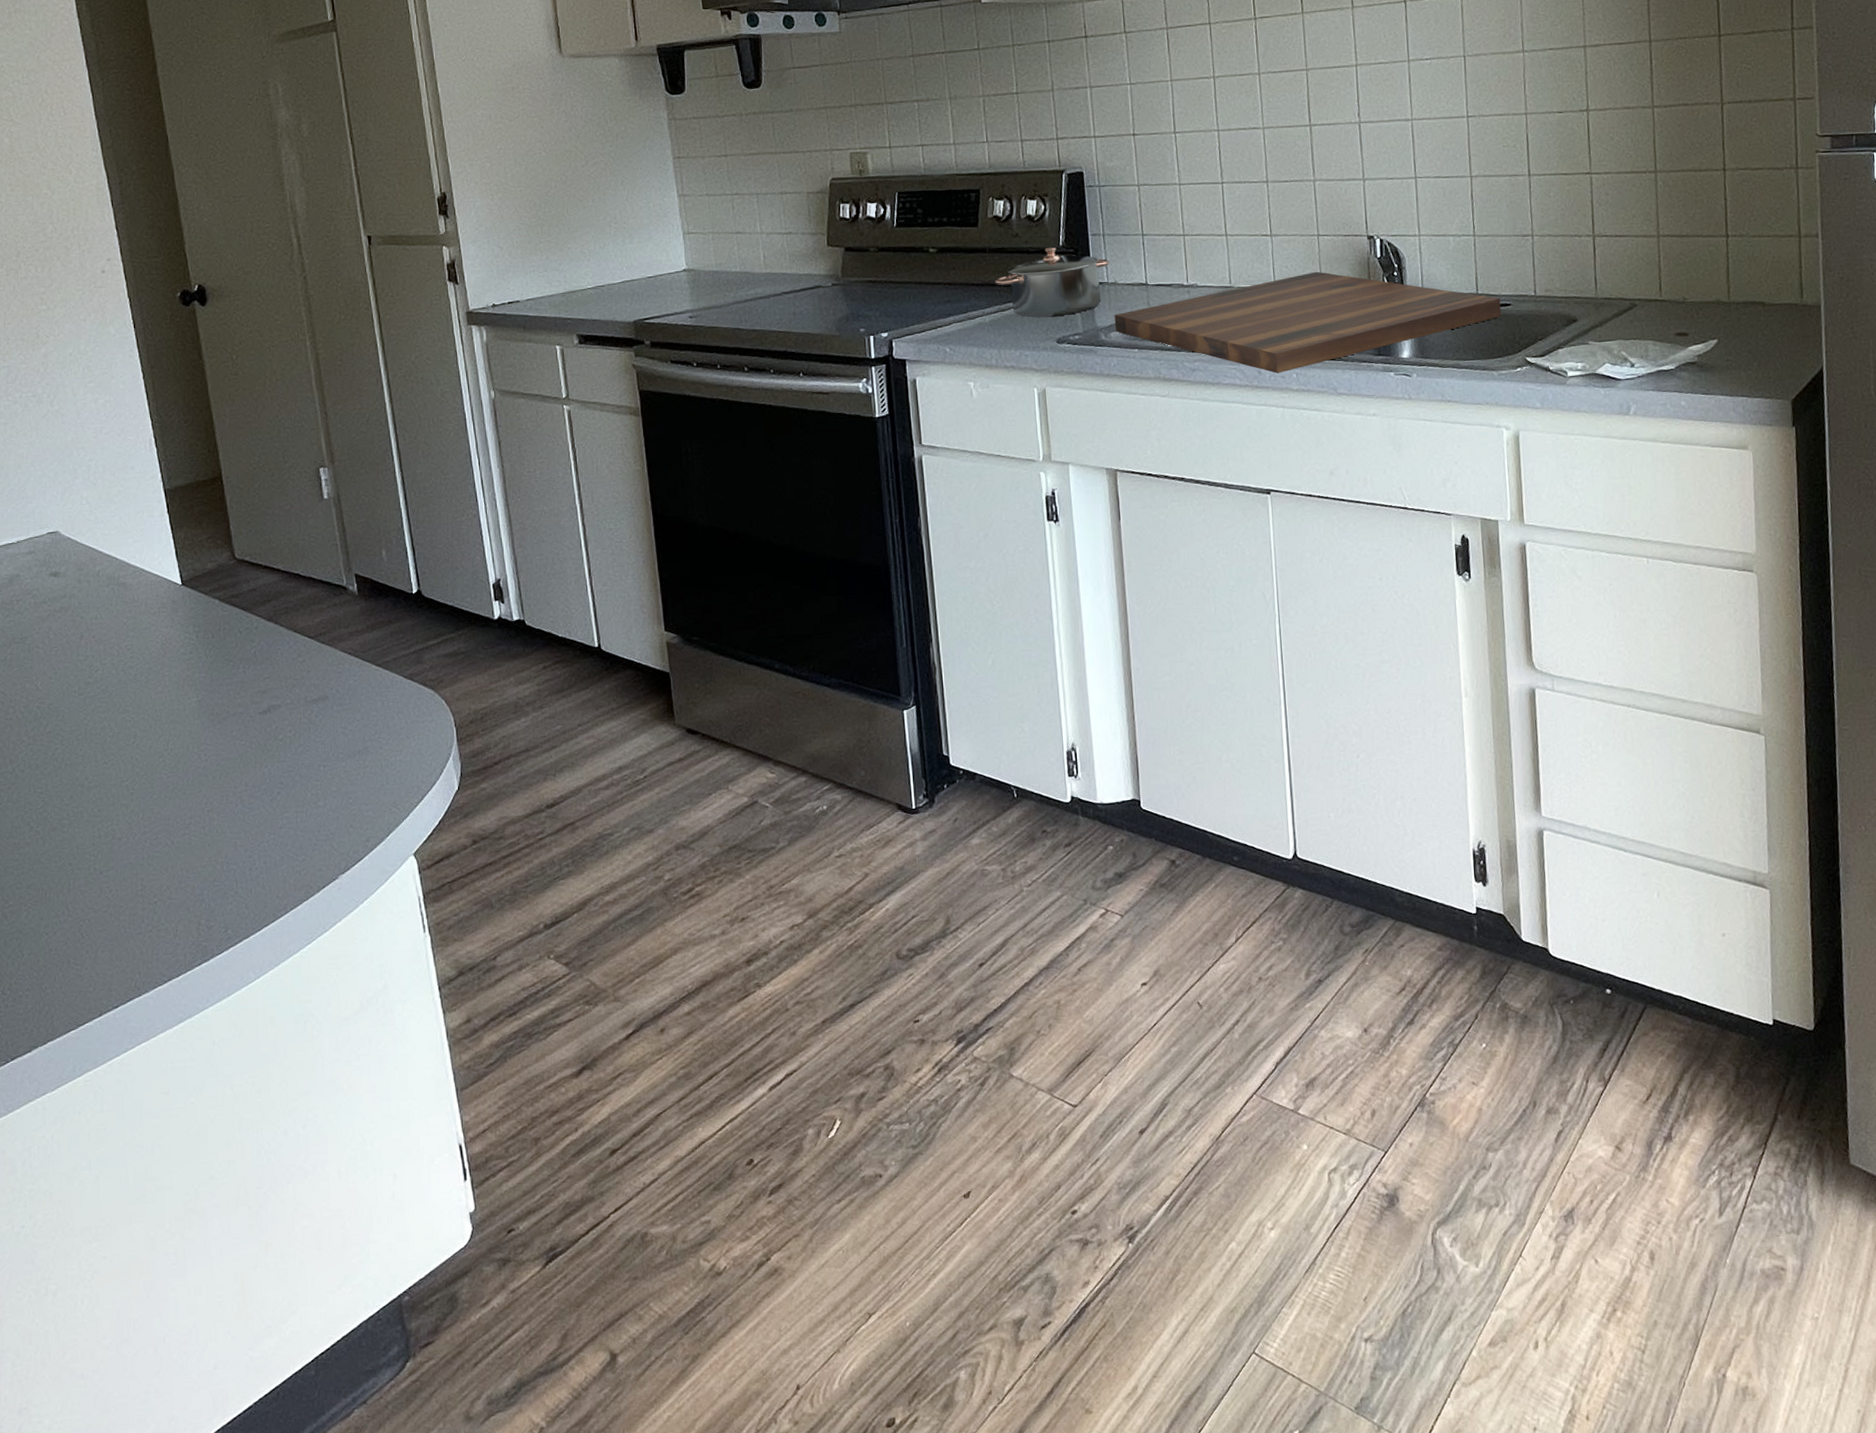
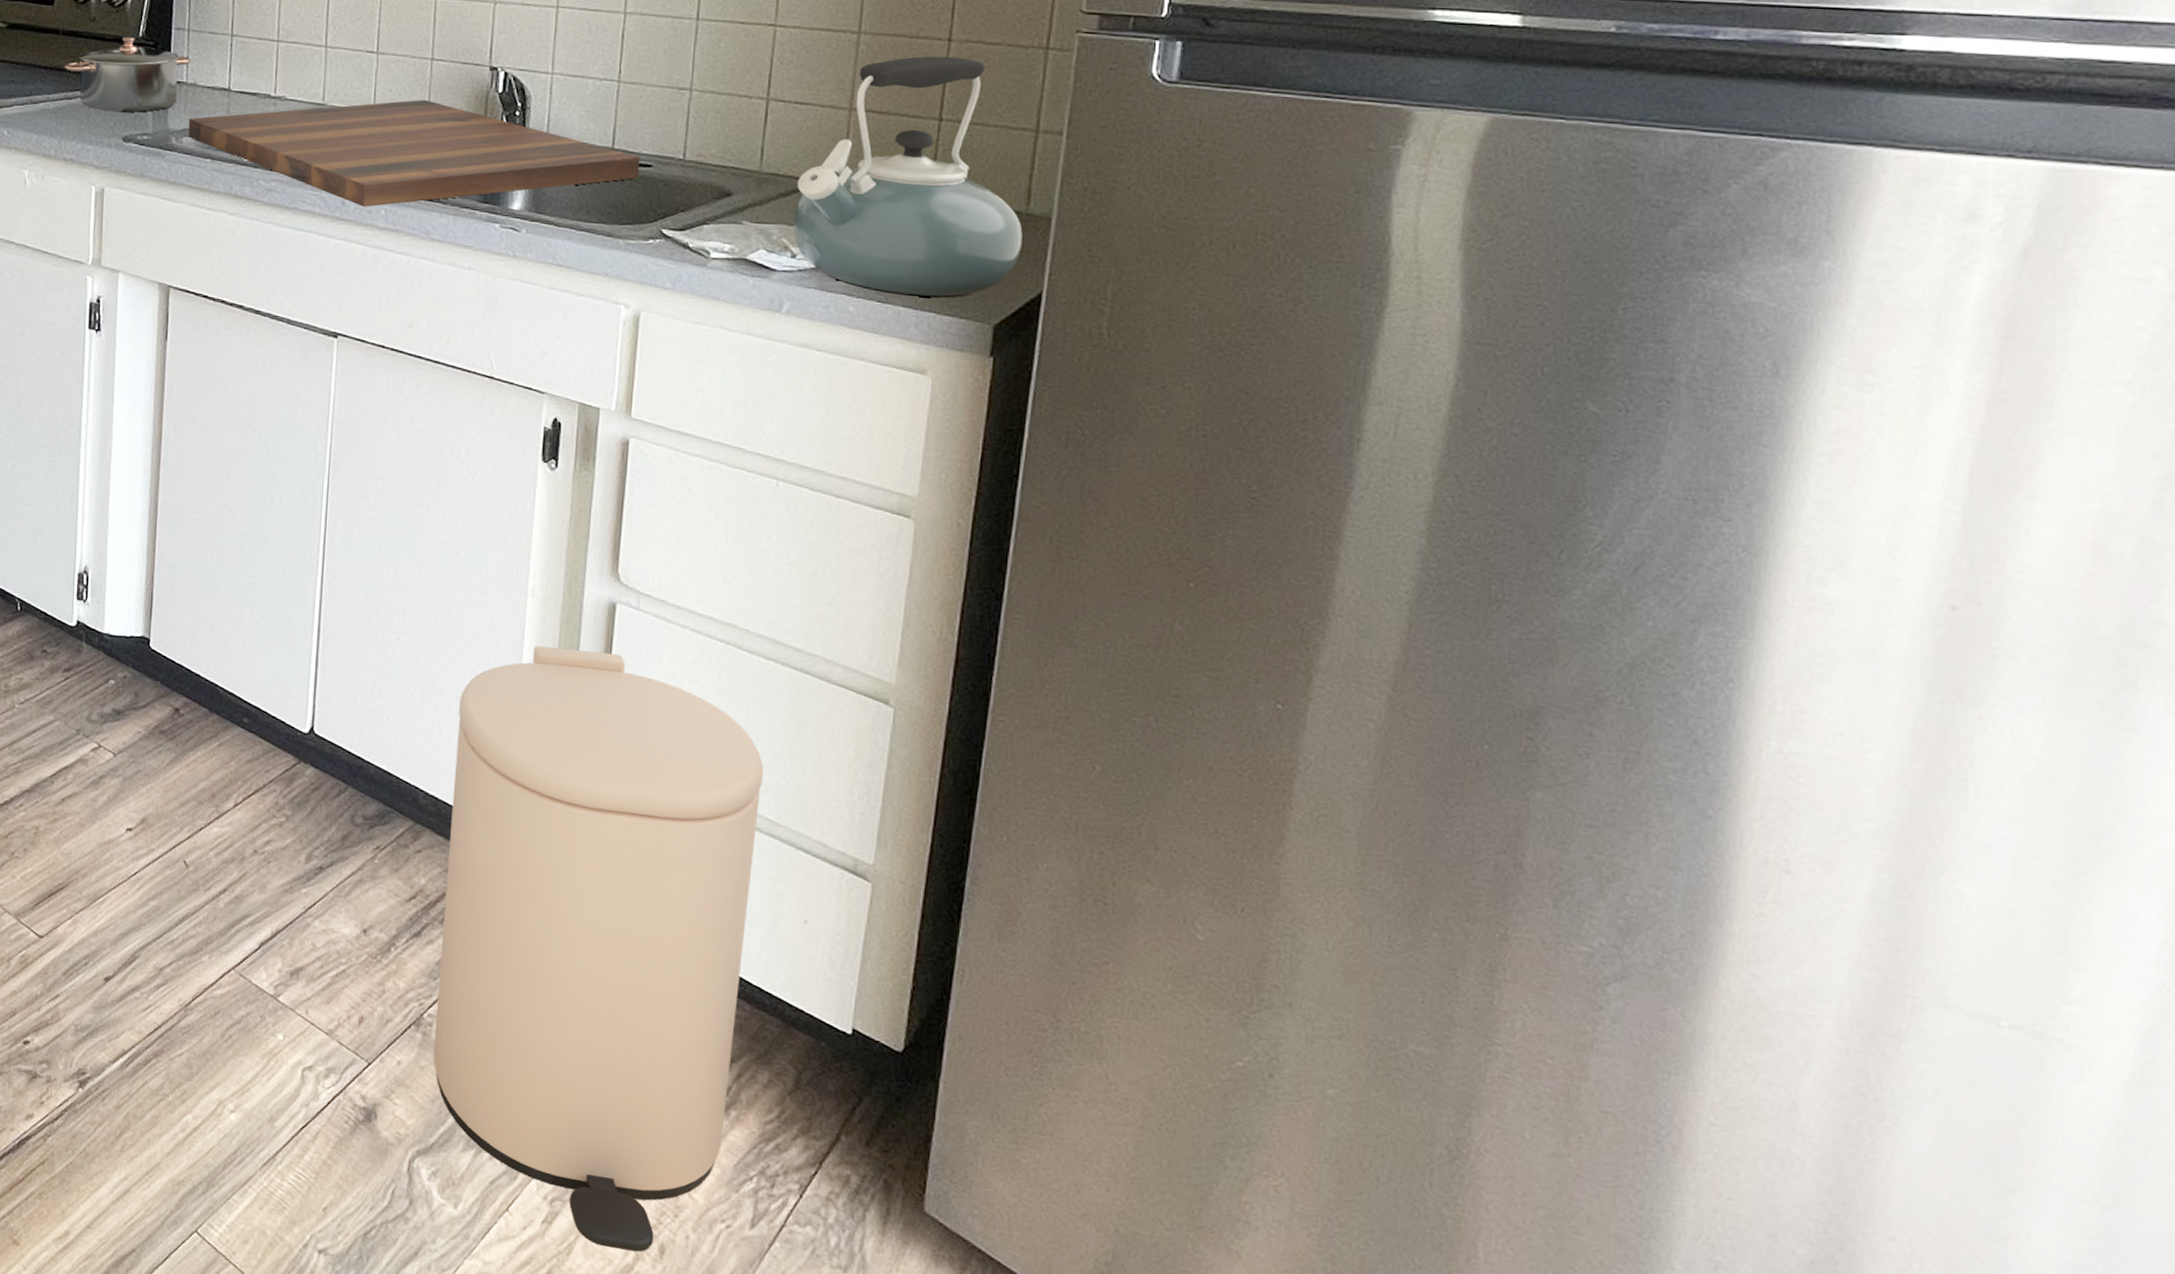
pedal bin: none [1418,733,1686,1267] -> present [433,645,764,1253]
kettle: none [1626,183,1803,387] -> present [792,55,1023,298]

